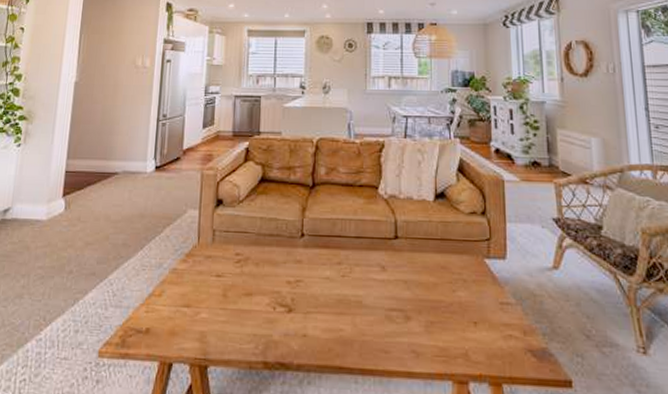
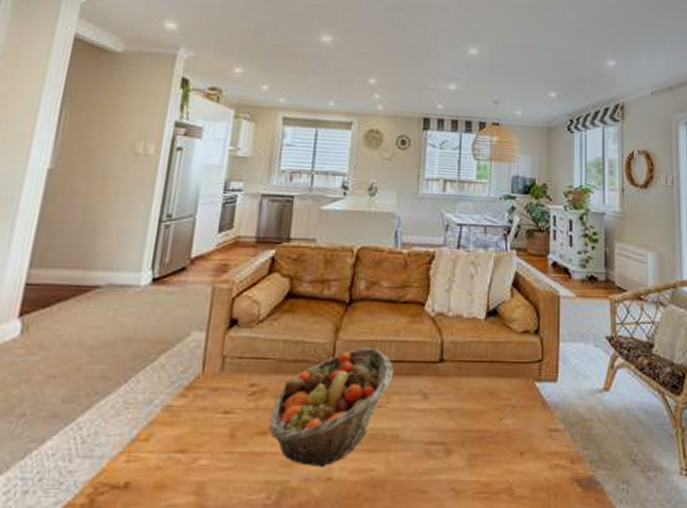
fruit basket: none [253,225,355,326] -> present [268,348,394,468]

